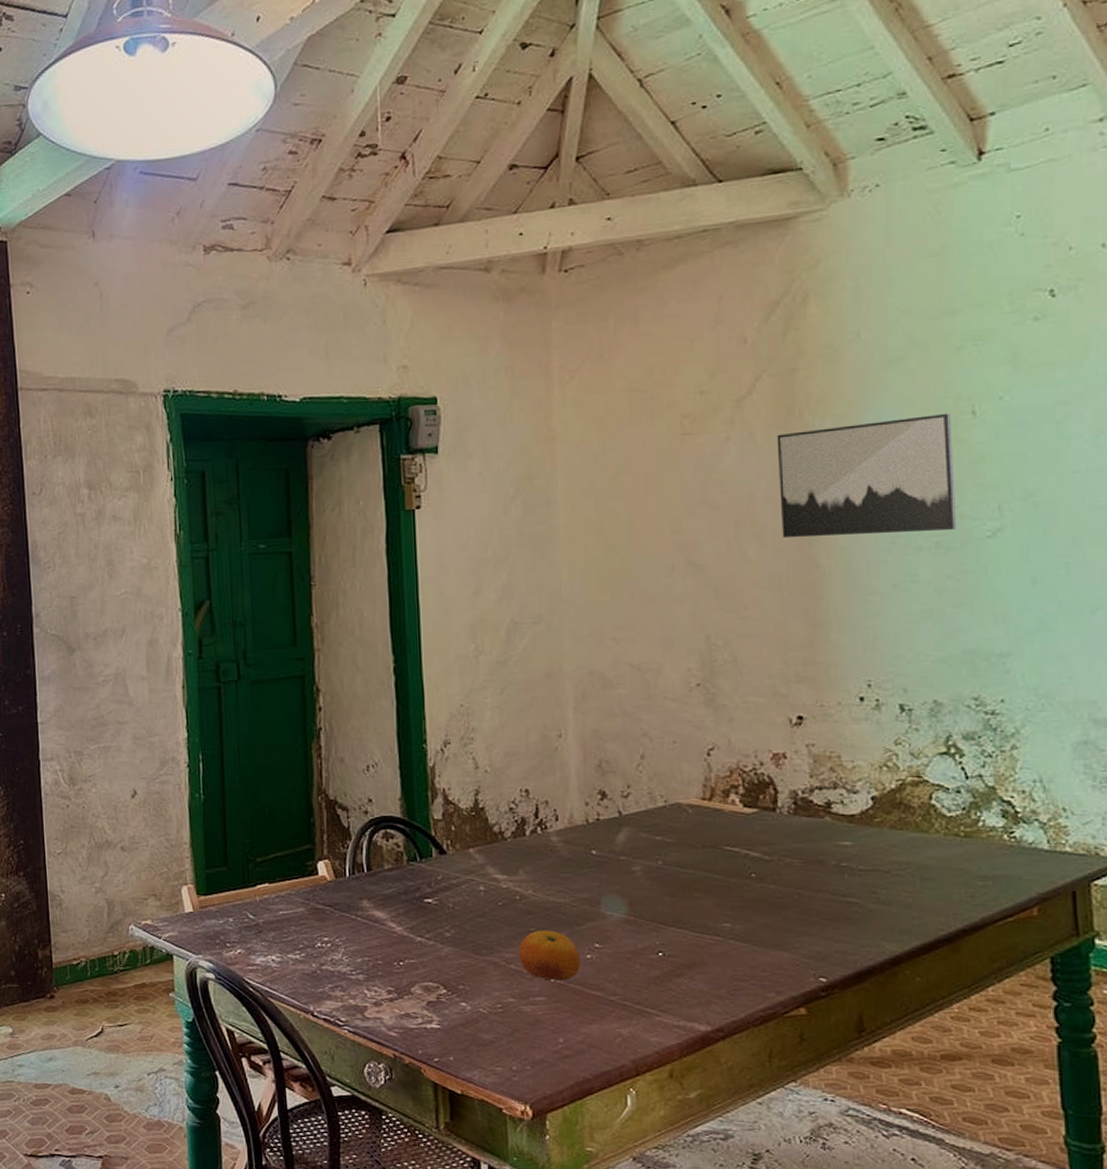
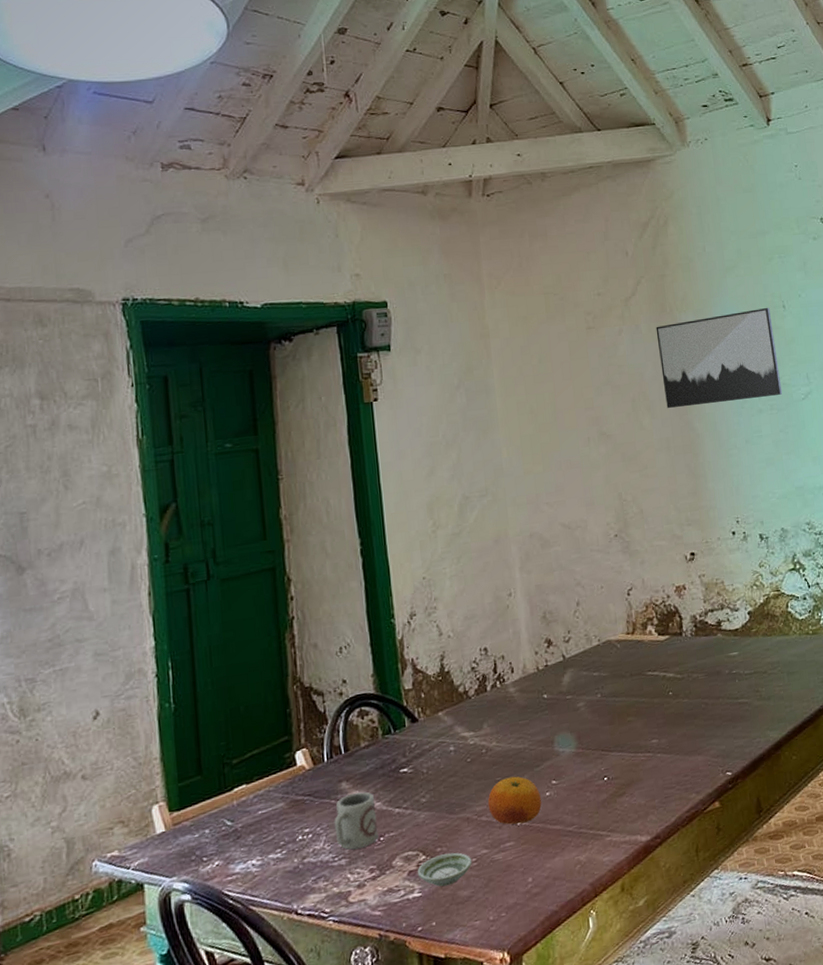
cup: none [353,913,398,968] -> present [334,791,379,850]
saucer: none [436,993,497,1025] -> present [417,852,473,887]

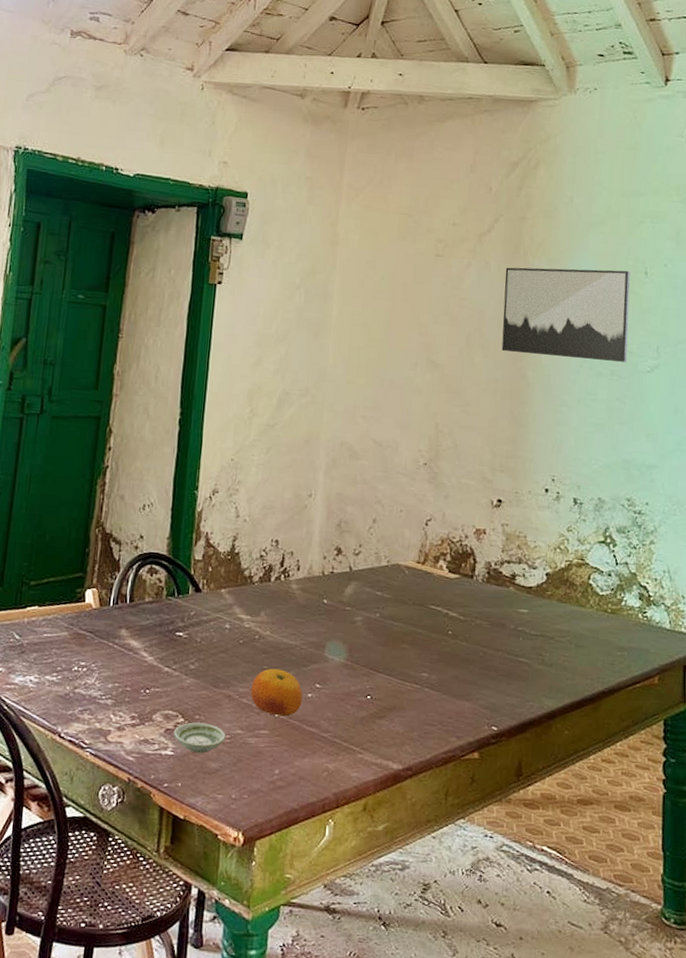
cup: present [334,791,379,850] -> none [107,642,149,695]

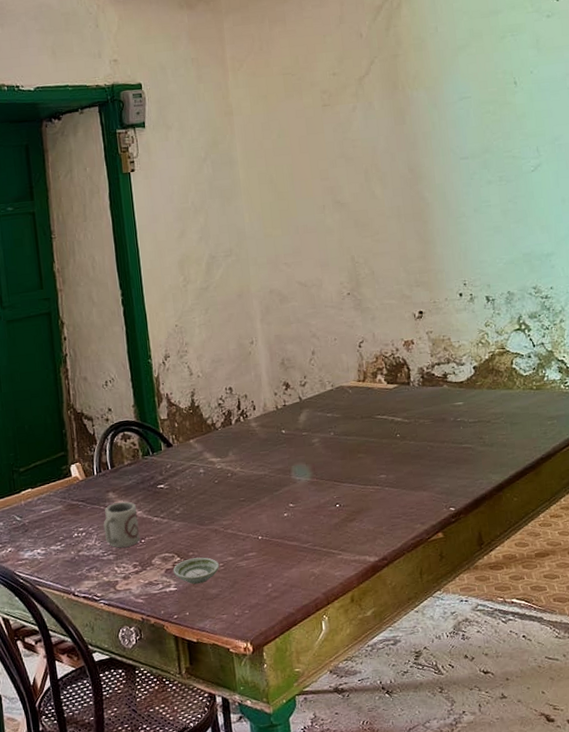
cup: none [107,642,149,695] -> present [103,501,140,548]
fruit: present [250,668,303,717] -> none [233,497,281,539]
wall art: present [501,267,630,362] -> none [388,83,511,180]

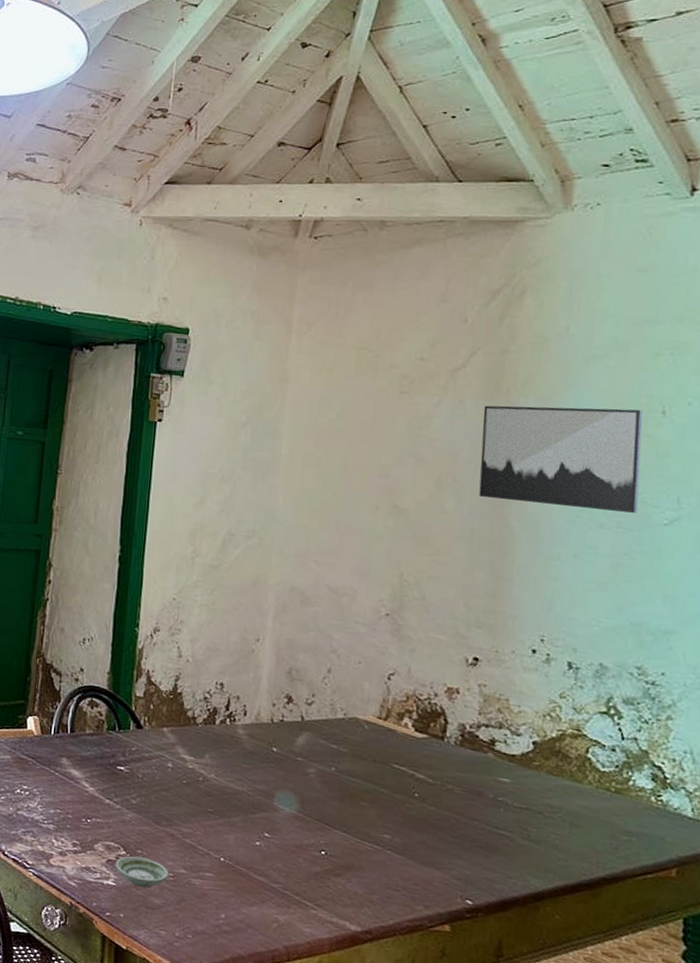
cup: present [103,501,140,548] -> none [49,770,90,823]
wall art: none [388,83,511,180] -> present [479,405,643,513]

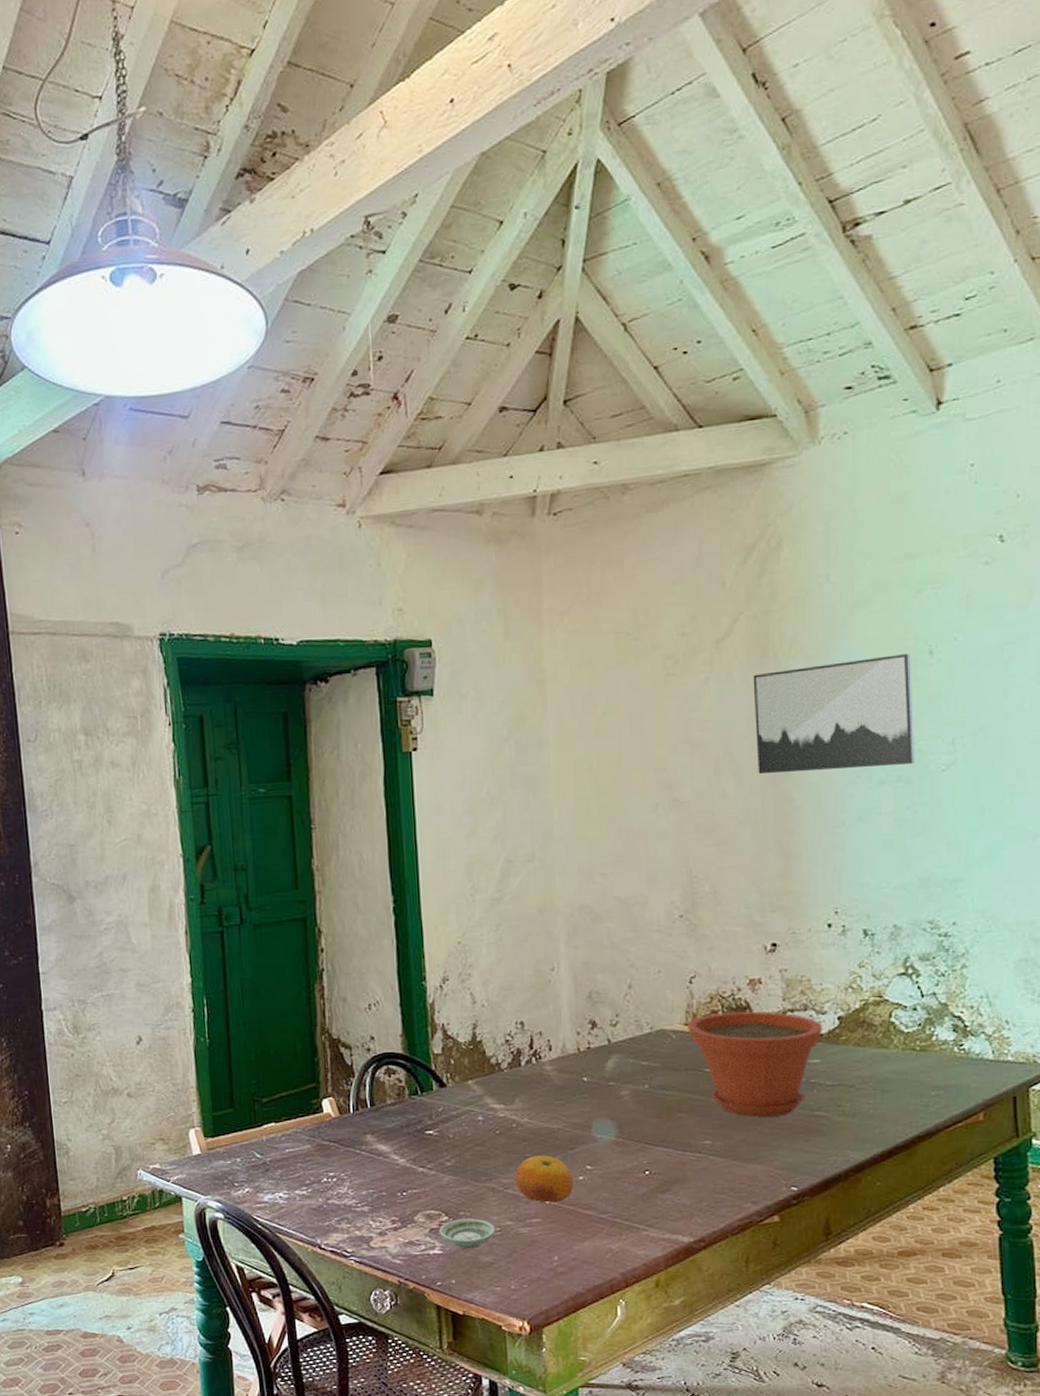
fruit: none [194,811,251,862] -> present [515,1155,574,1203]
plant pot: none [380,712,517,827] -> present [687,1011,823,1117]

